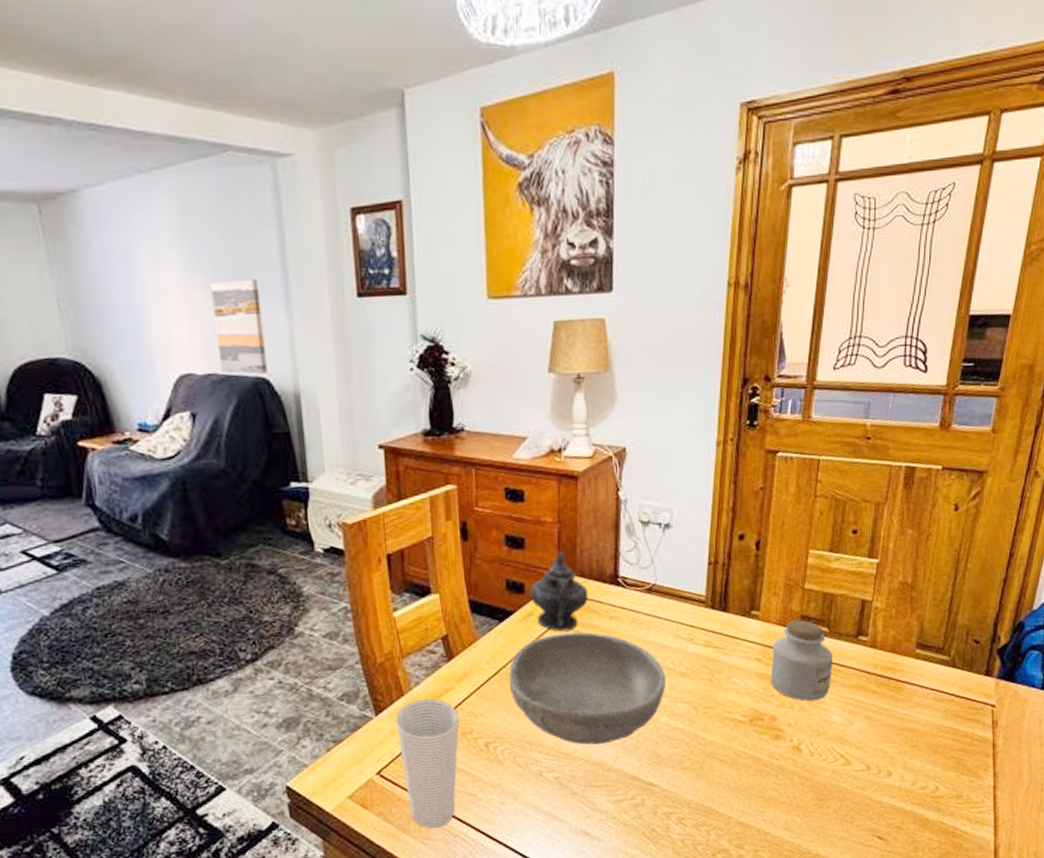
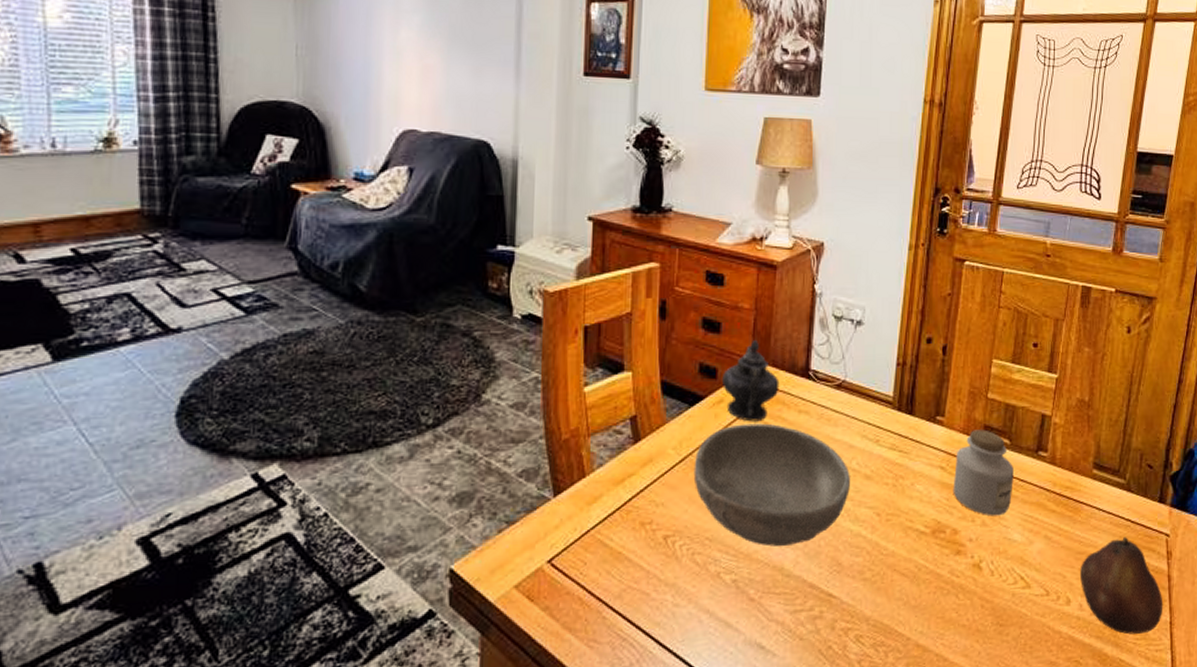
wall art: present [210,279,267,374] -> none [444,47,492,137]
cup: present [395,698,459,829] -> none [574,482,639,630]
fruit: none [901,710,987,800] -> present [1079,537,1163,635]

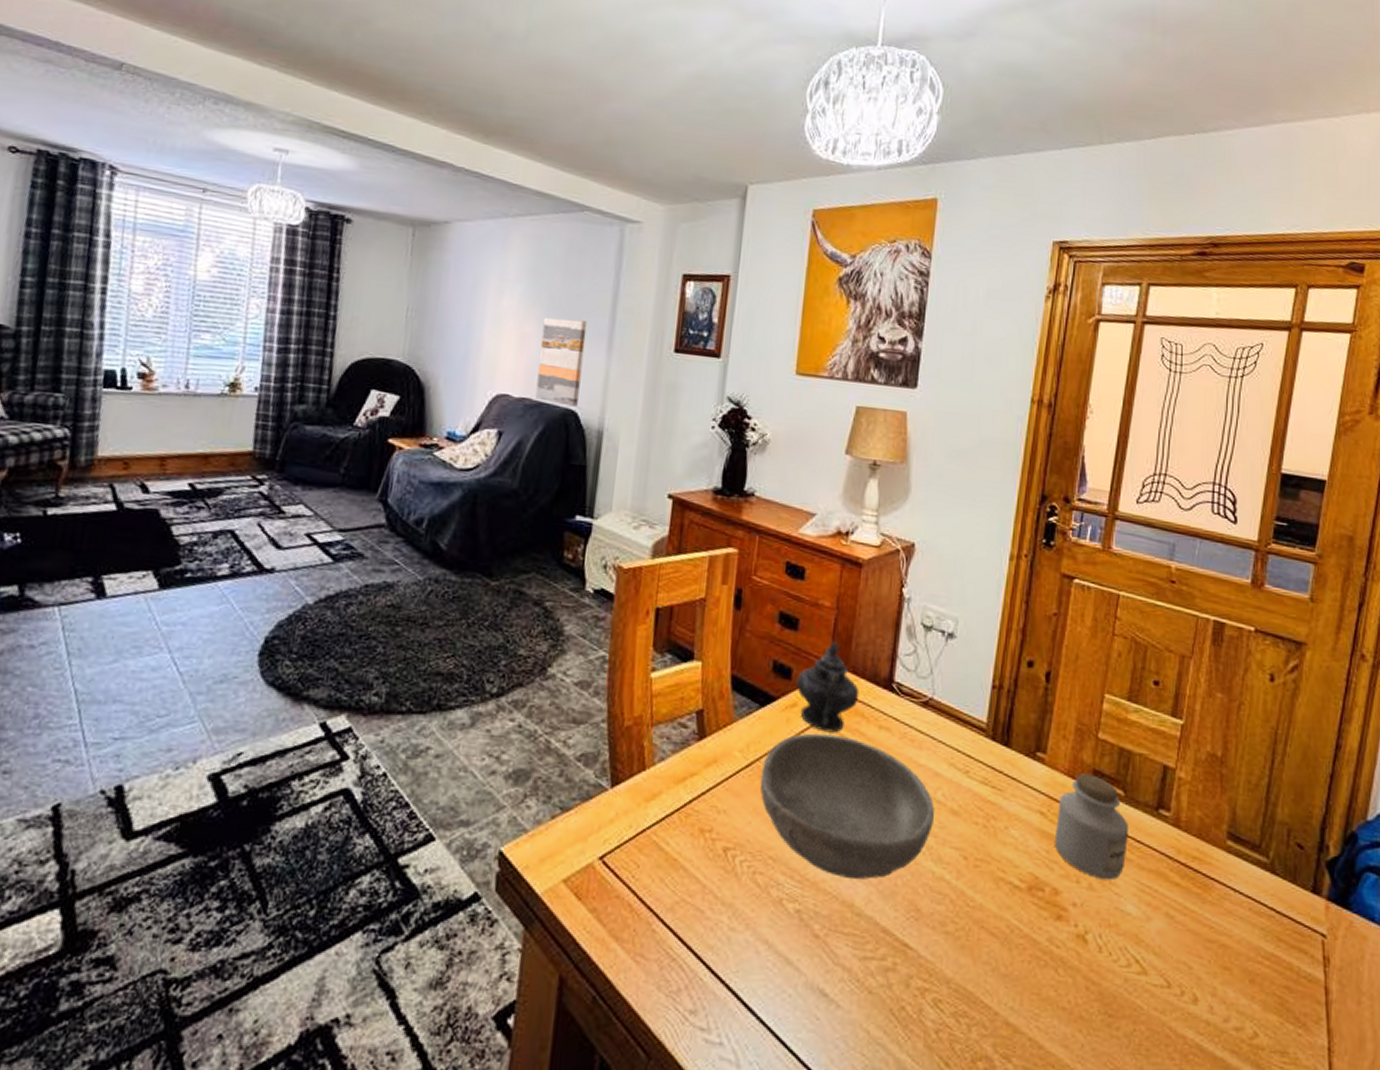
wall art: none [444,47,492,137] -> present [535,317,588,407]
fruit: present [1079,537,1163,635] -> none [1209,930,1319,1057]

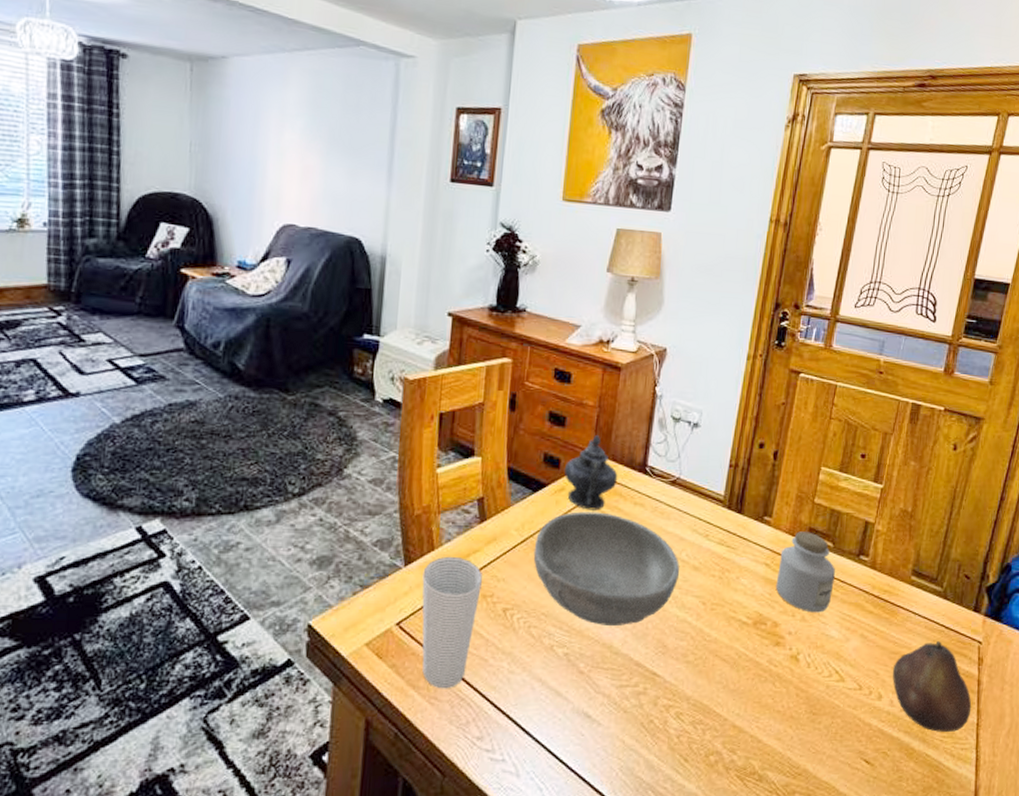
wall art: present [535,317,588,407] -> none [320,150,367,235]
cup: none [627,778,700,945] -> present [422,556,482,689]
fruit: none [1209,930,1319,1057] -> present [892,641,972,732]

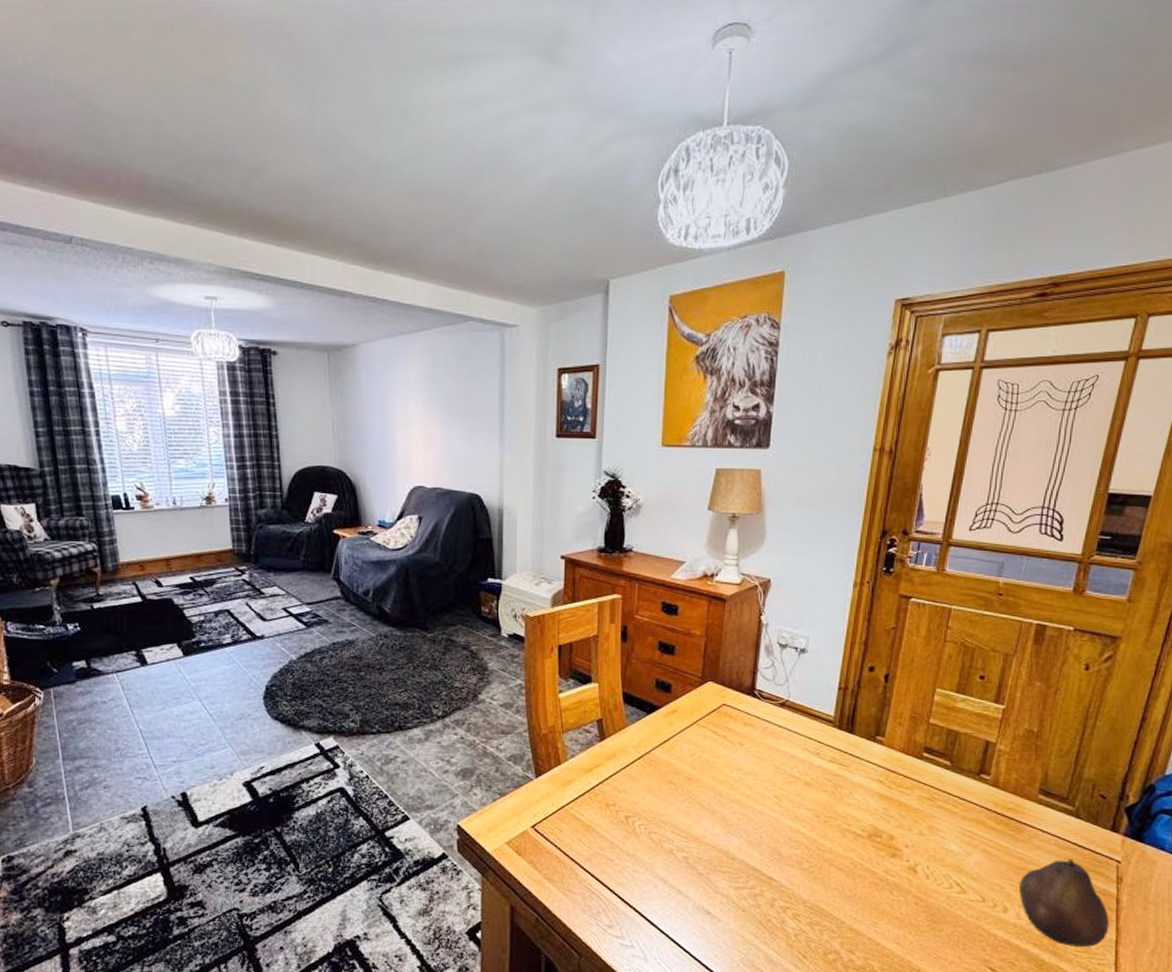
cup: present [422,556,482,689] -> none [552,770,605,883]
bowl: present [533,511,679,625] -> none [650,731,791,834]
teapot: present [563,435,618,511] -> none [675,662,727,730]
jar: present [775,531,835,613] -> none [890,750,954,828]

